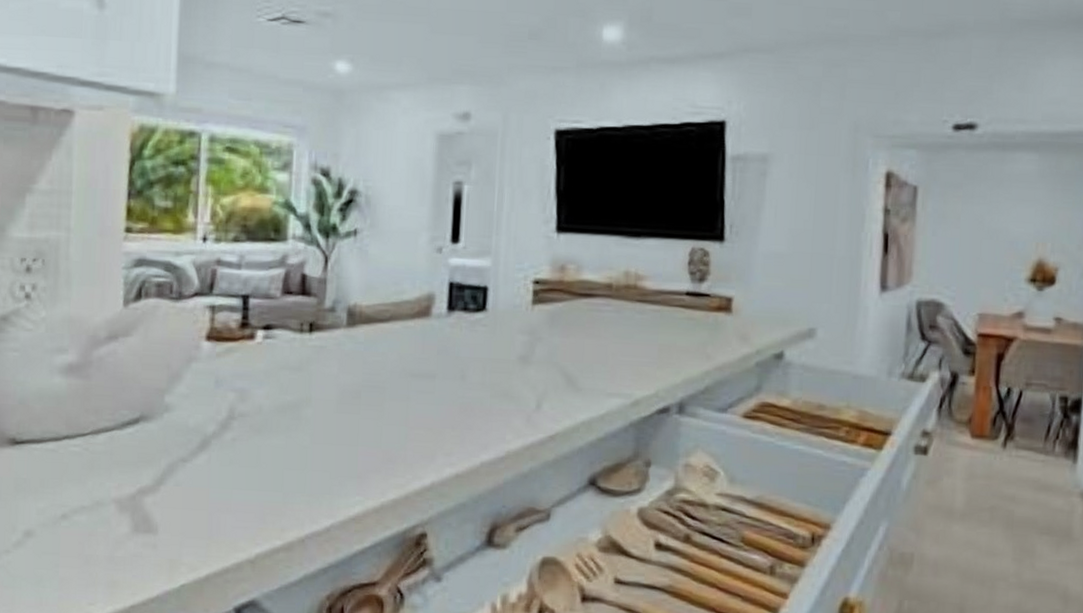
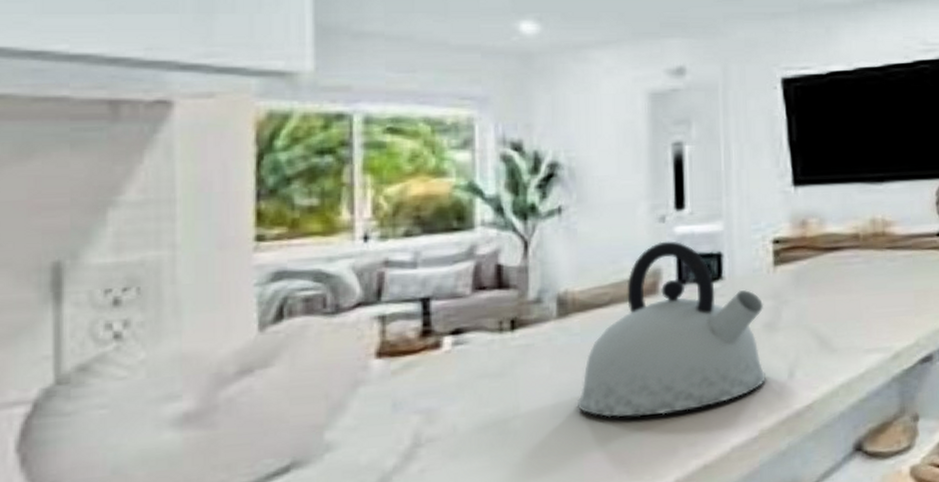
kettle: none [356,270,521,424] -> present [576,241,766,418]

